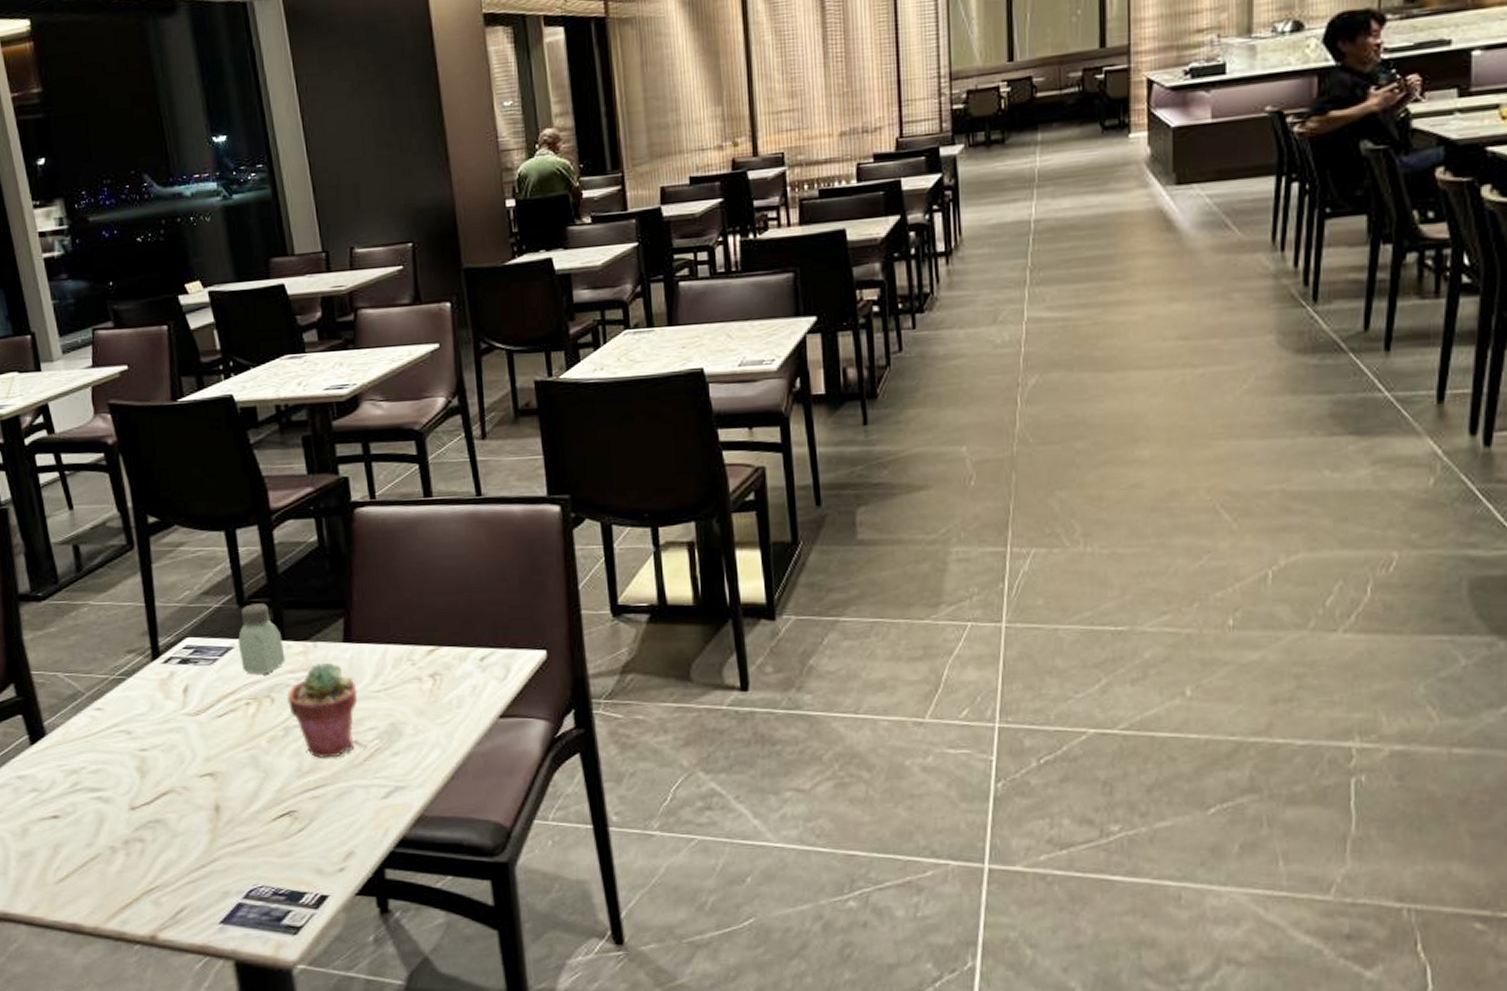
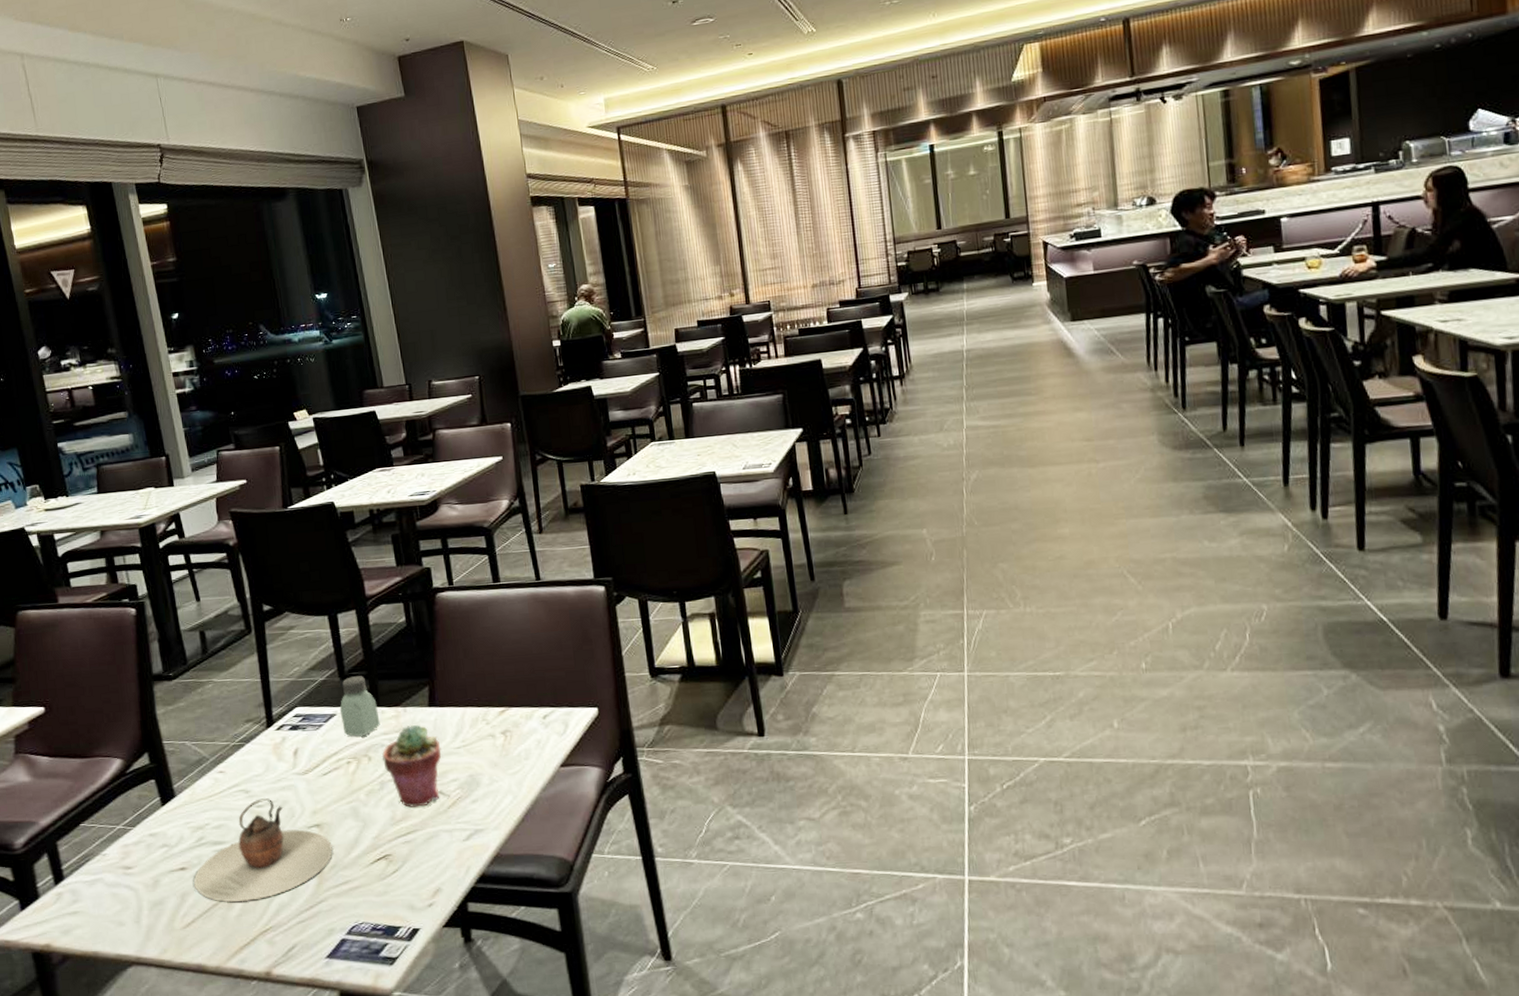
teapot: none [68,741,228,857] -> present [193,798,333,902]

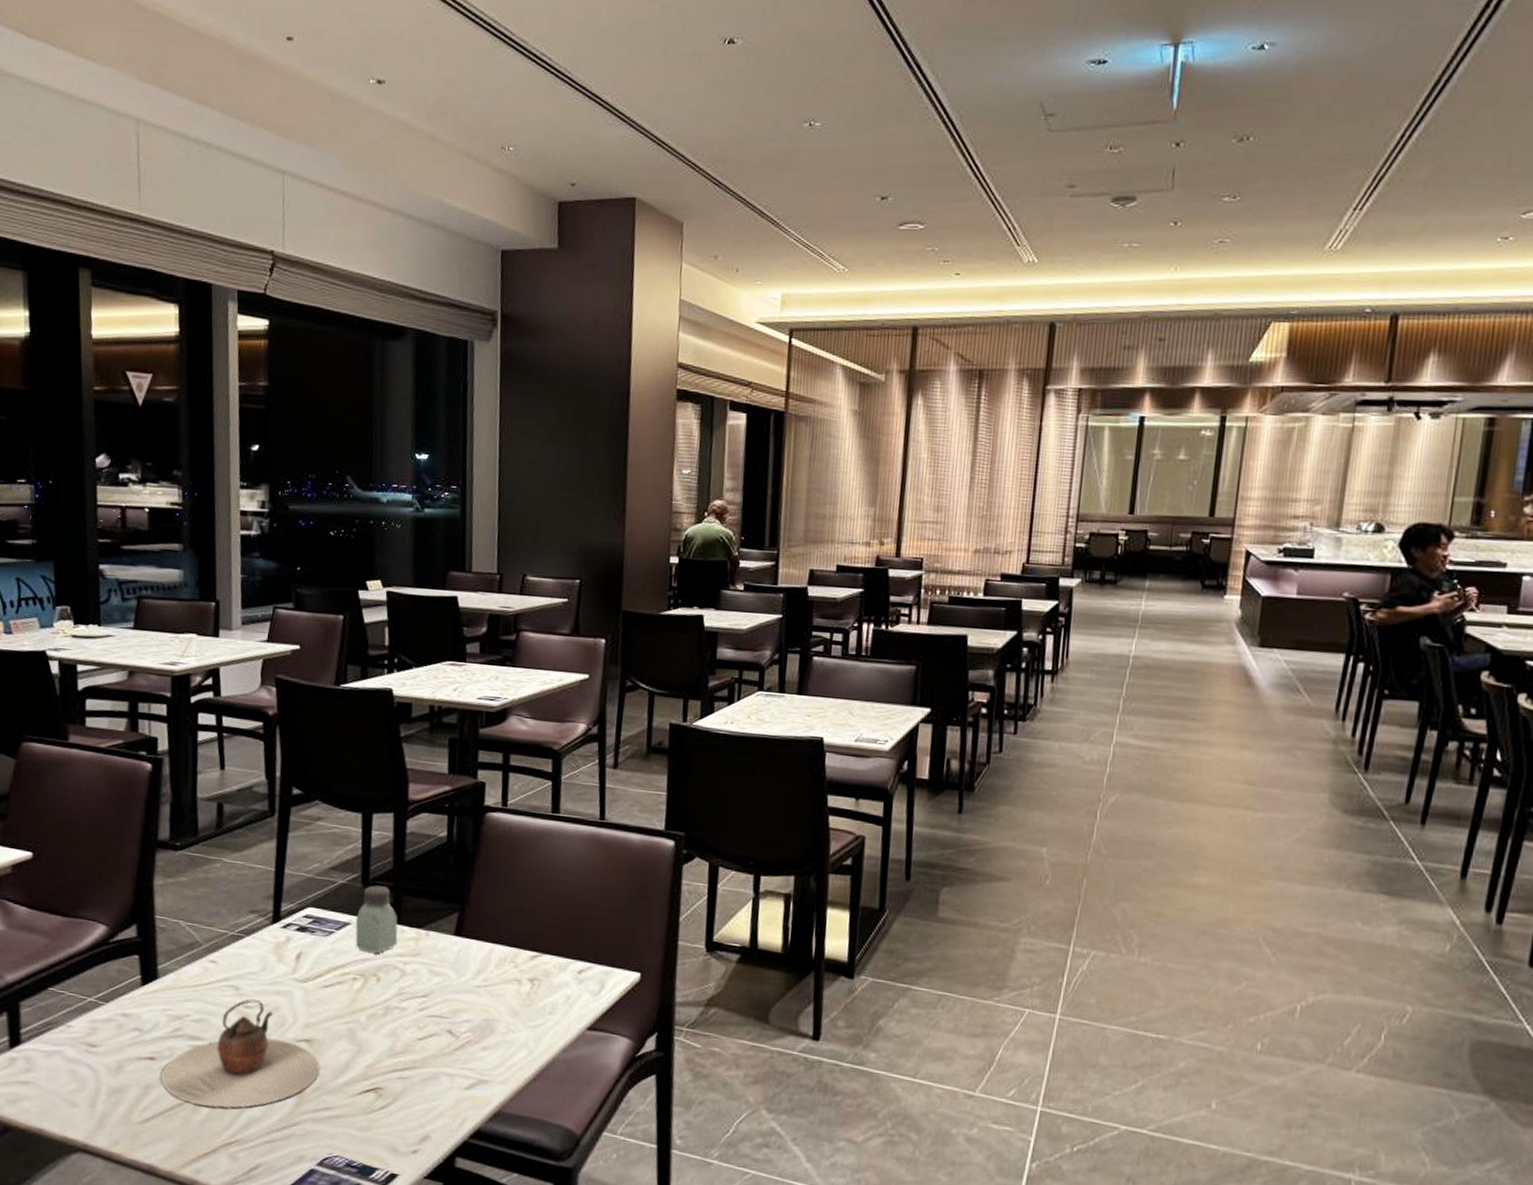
potted succulent: present [381,724,442,808] -> none [392,950,460,1043]

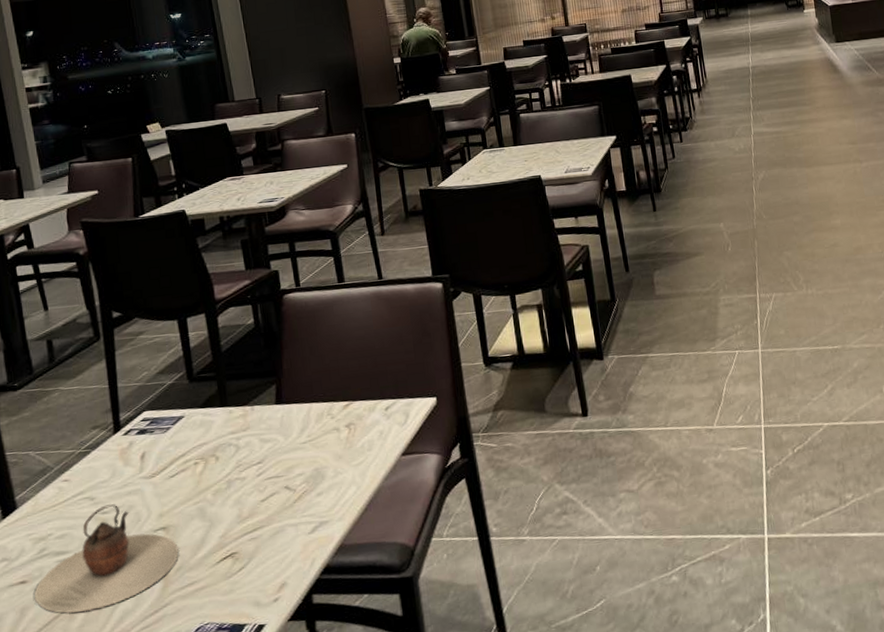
saltshaker: present [355,885,398,954] -> none [187,377,228,438]

